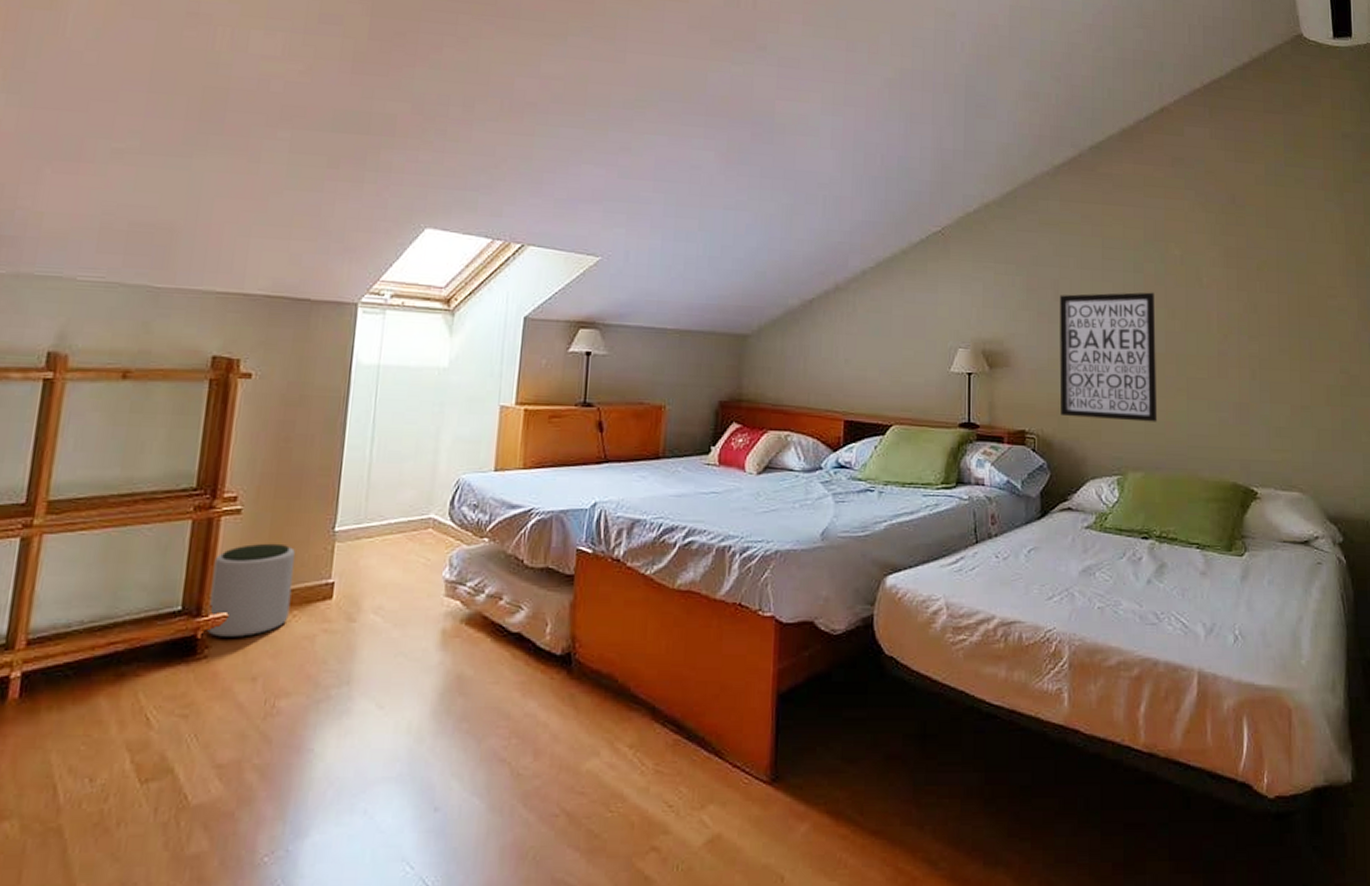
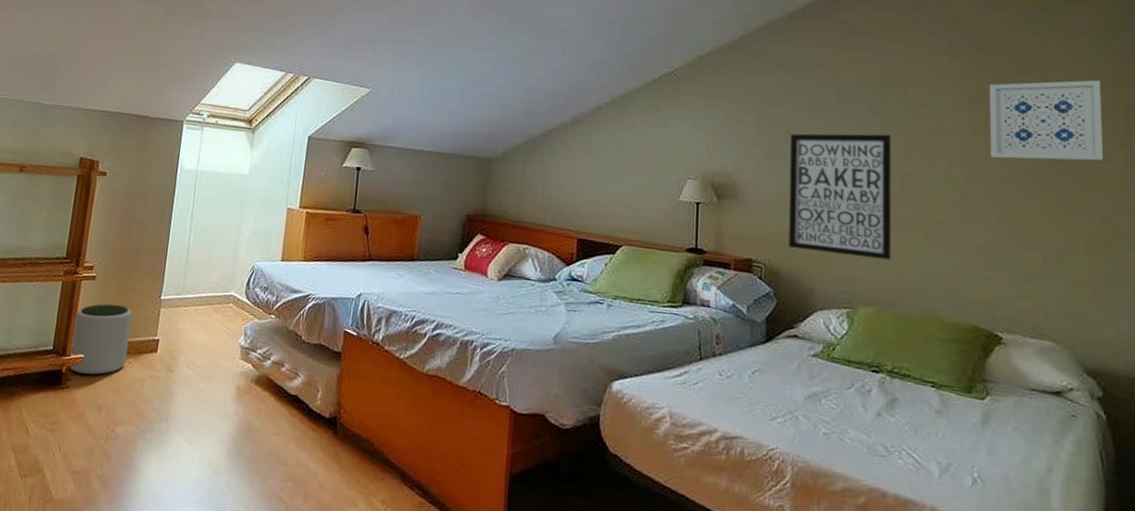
wall art: none [1241,232,1340,314] -> present [989,80,1104,161]

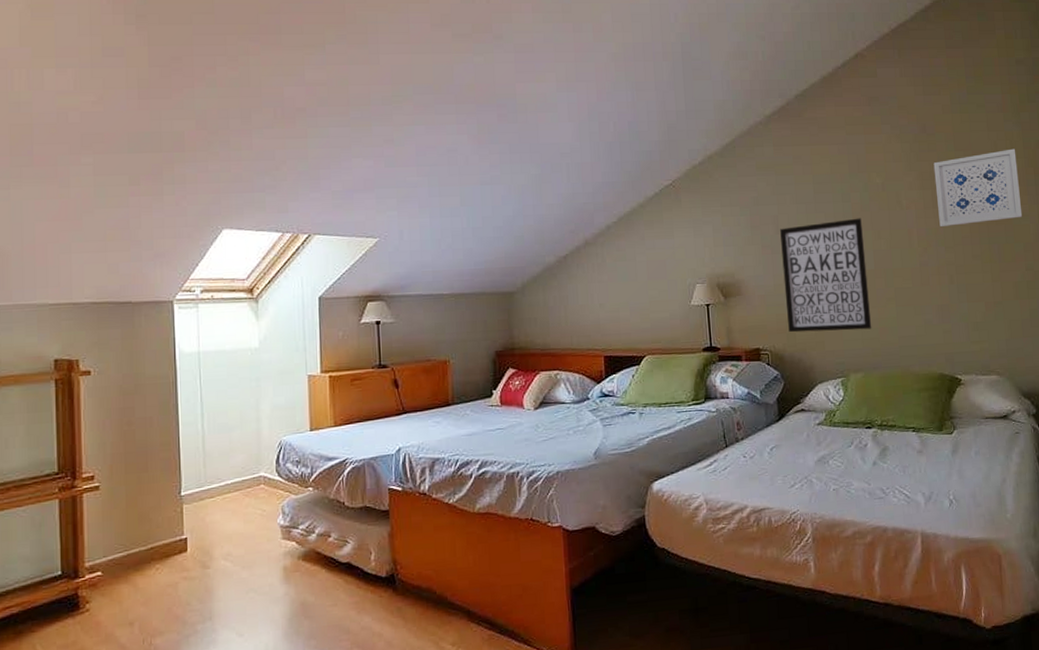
plant pot: present [68,304,133,376] -> none [83,510,153,594]

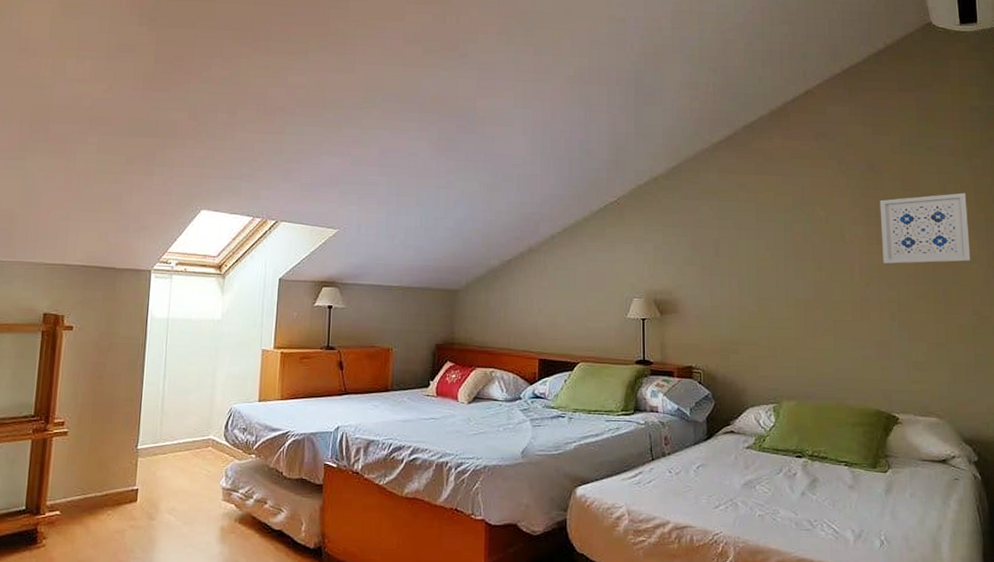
wall art: present [779,218,872,333] -> none [719,248,808,358]

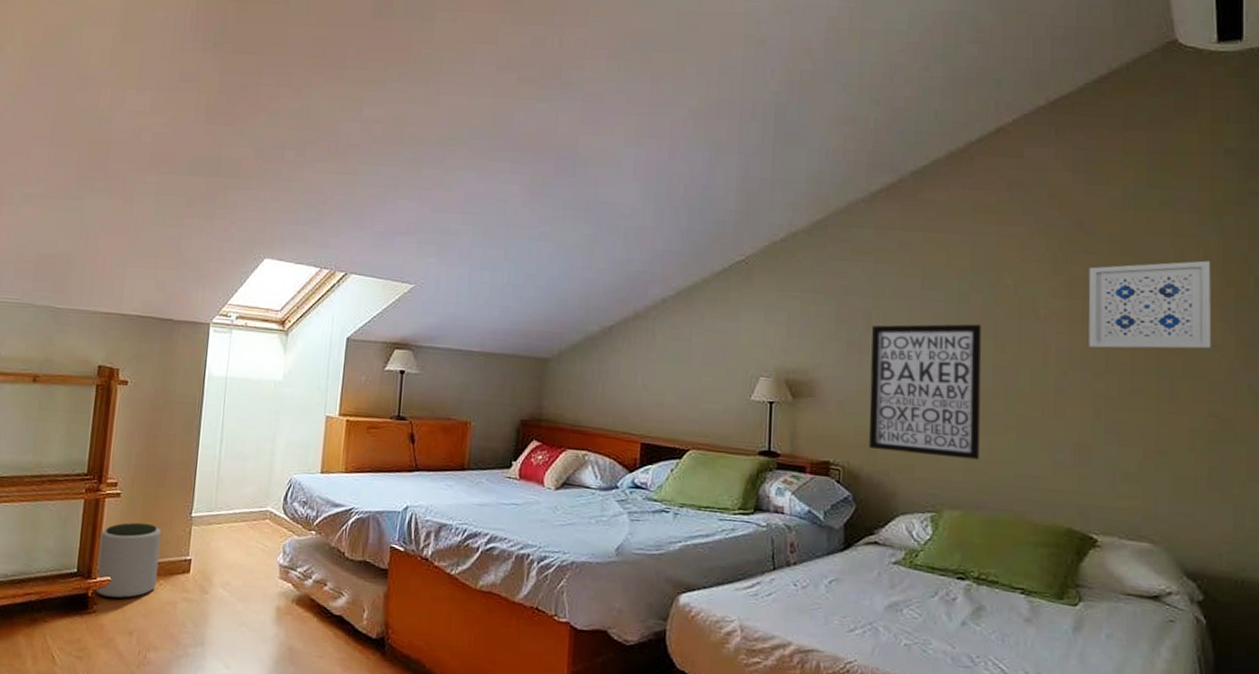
plant pot: none [43,458,109,532] -> present [94,522,162,599]
wall art: none [719,248,808,358] -> present [869,324,982,460]

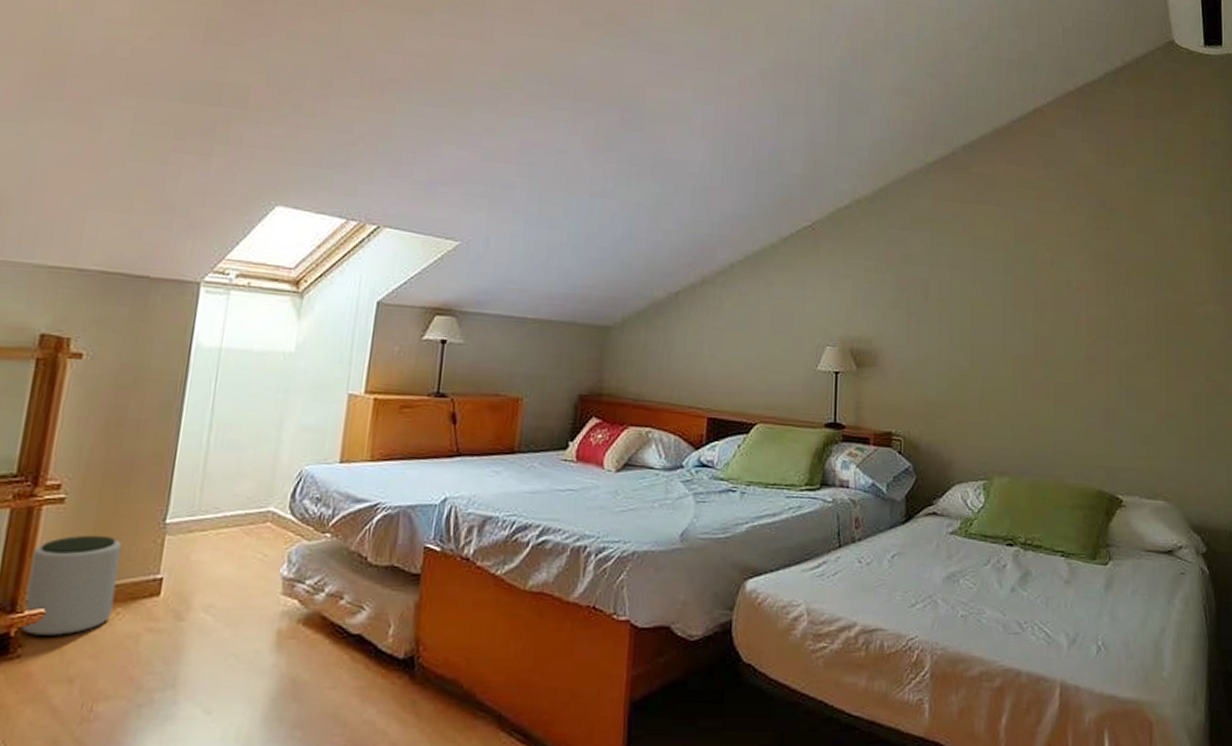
wall art: present [869,324,982,460] -> none [927,294,1025,427]
wall art: present [1088,260,1212,349] -> none [1111,239,1207,320]

